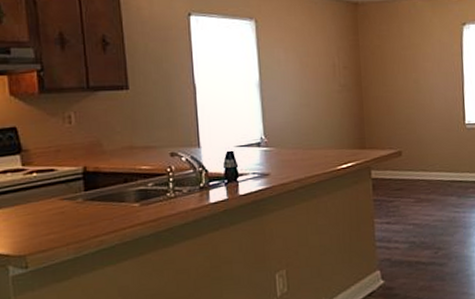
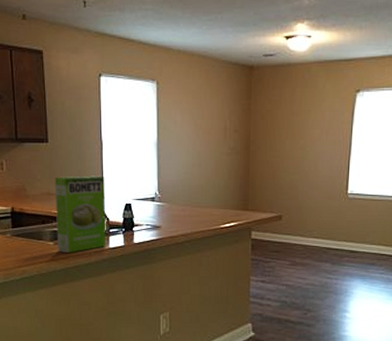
cake mix box: none [138,123,206,214] -> present [54,175,106,253]

